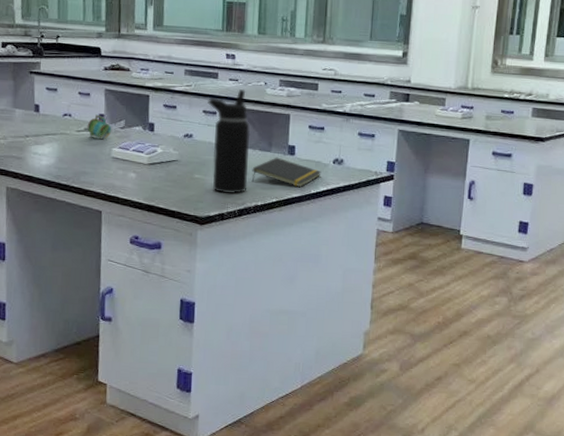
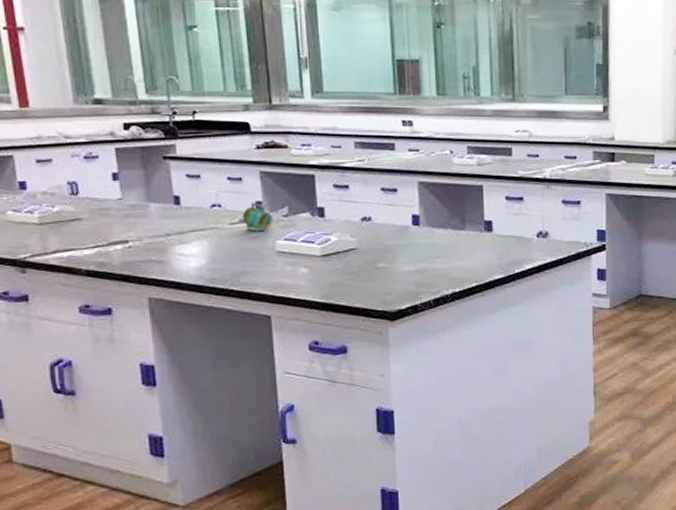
water bottle: present [208,89,251,194] -> none [385,161,442,283]
notepad: present [251,157,322,187] -> none [445,235,525,267]

